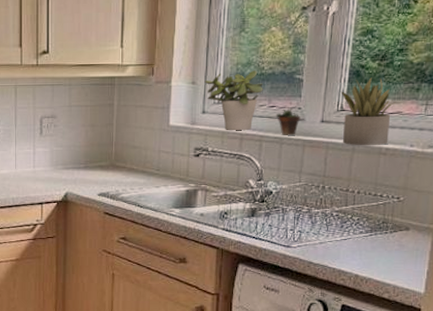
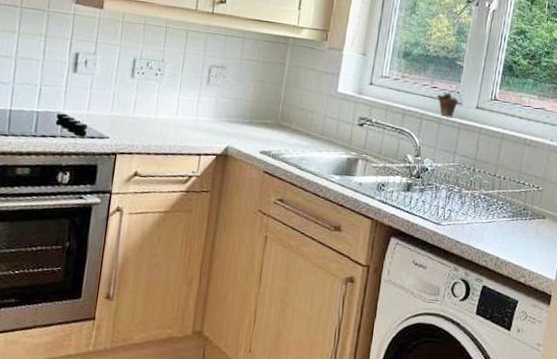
potted plant: present [204,70,263,131] -> none [374,49,428,107]
succulent plant: present [340,77,395,146] -> none [493,73,541,137]

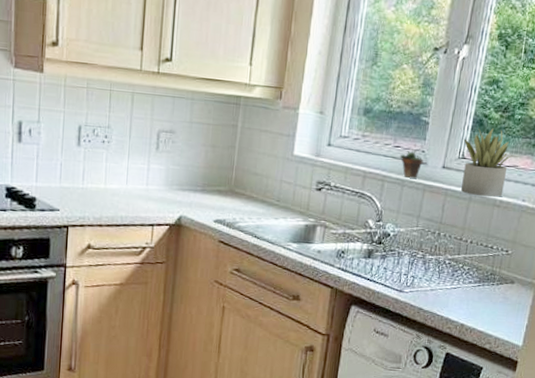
succulent plant: none [493,73,541,137] -> present [460,128,513,198]

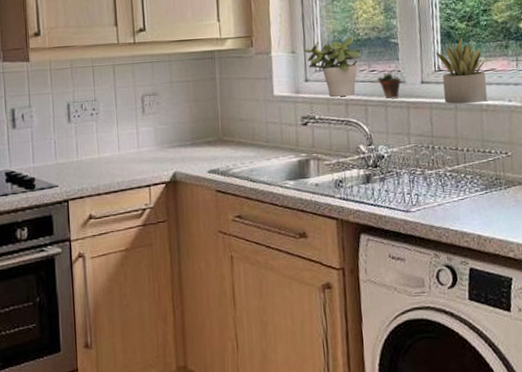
potted plant: none [332,106,391,169] -> present [303,36,362,98]

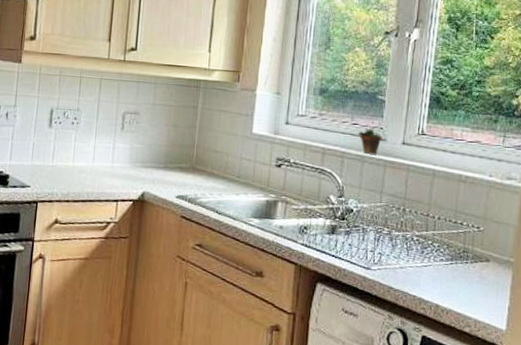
potted plant: present [303,36,362,98] -> none [289,86,347,146]
succulent plant: present [435,38,488,105] -> none [421,105,474,173]

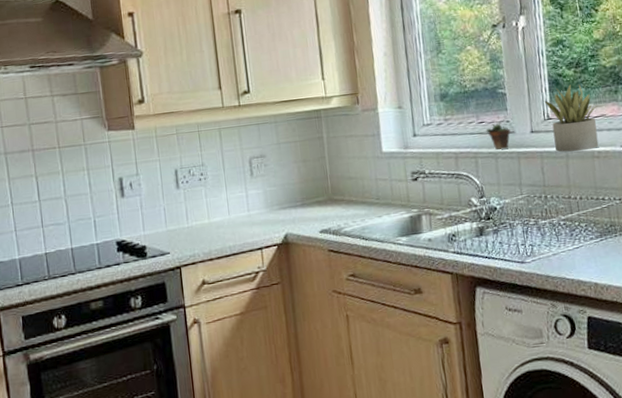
succulent plant: none [421,105,474,173] -> present [544,85,599,153]

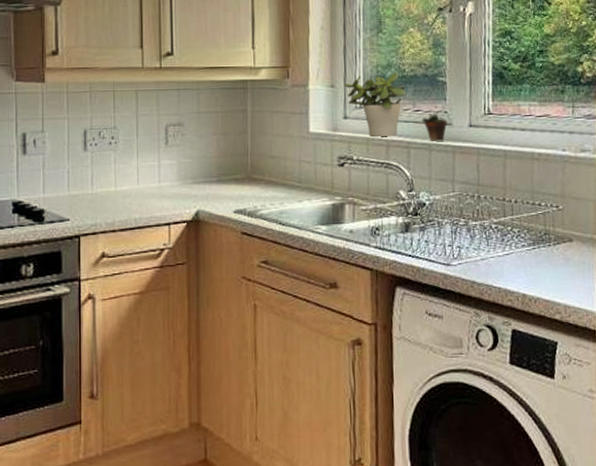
potted plant: none [410,89,470,152] -> present [344,72,406,138]
succulent plant: present [544,85,599,153] -> none [486,79,542,152]

